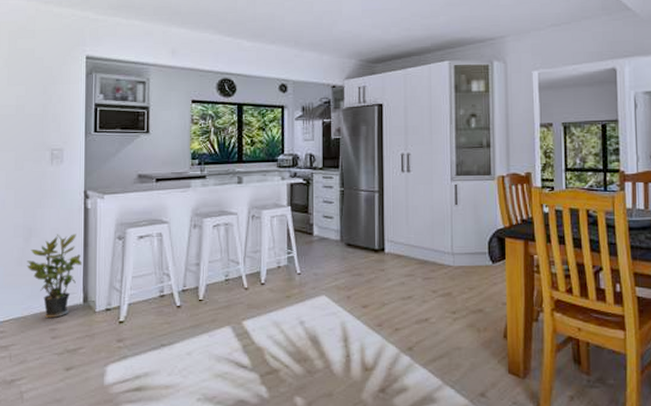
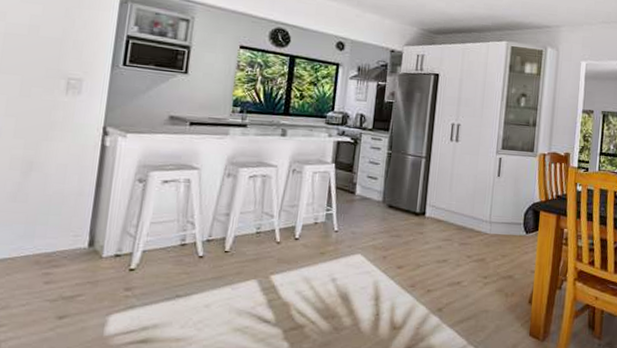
potted plant: present [27,234,82,319] -> none [22,170,92,262]

